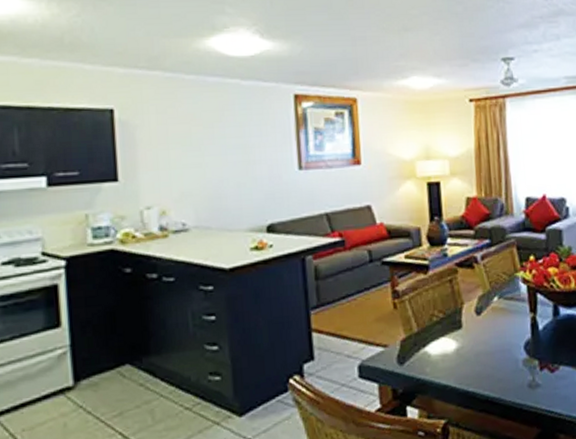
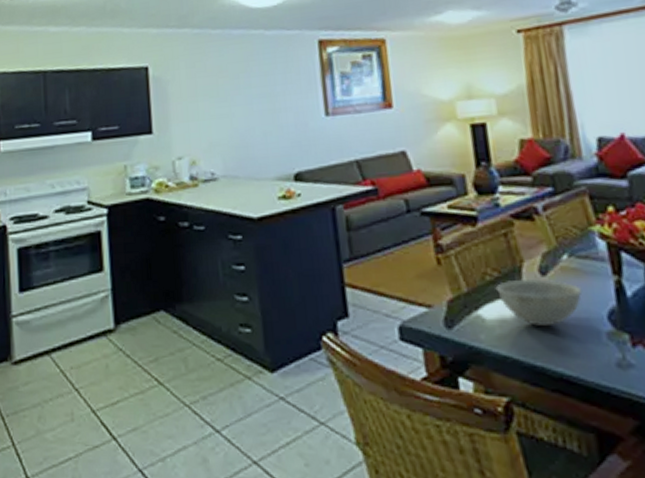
bowl: none [440,318,507,358] -> present [495,279,583,326]

